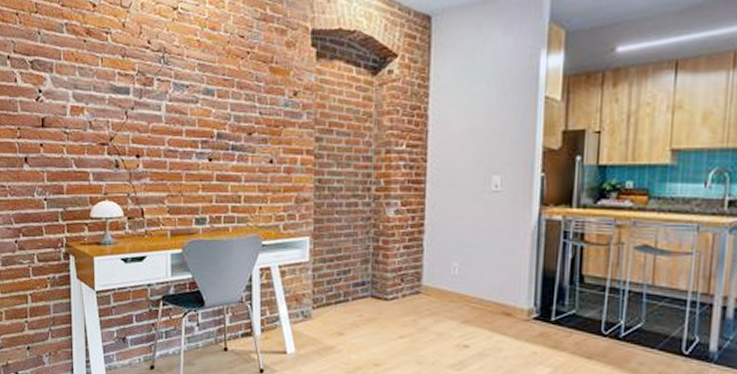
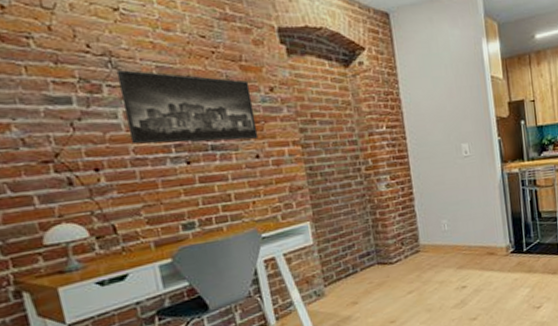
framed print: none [166,66,275,144] -> present [116,70,259,145]

